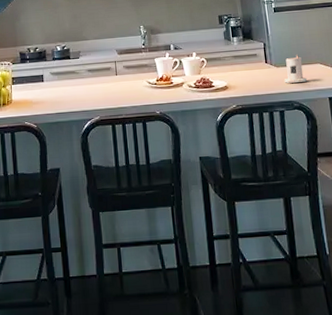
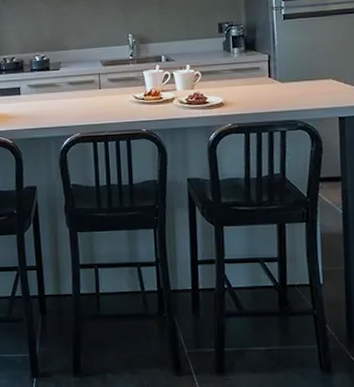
candle: present [284,54,308,83] -> none [288,68,316,101]

